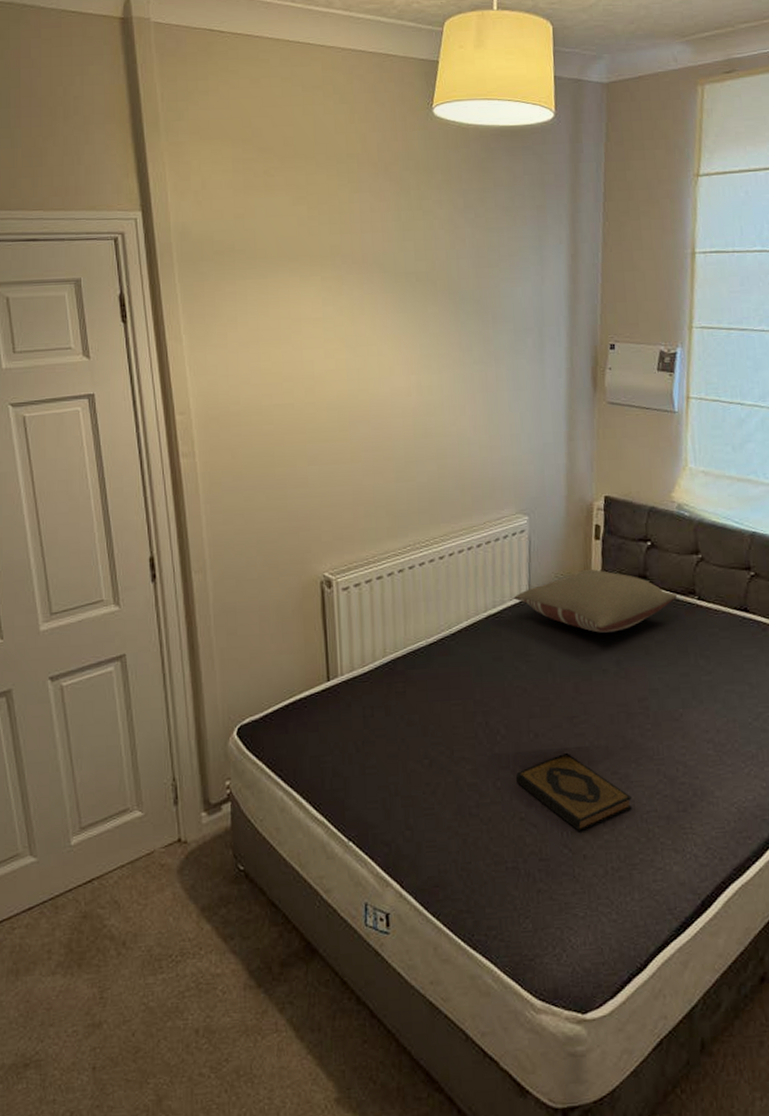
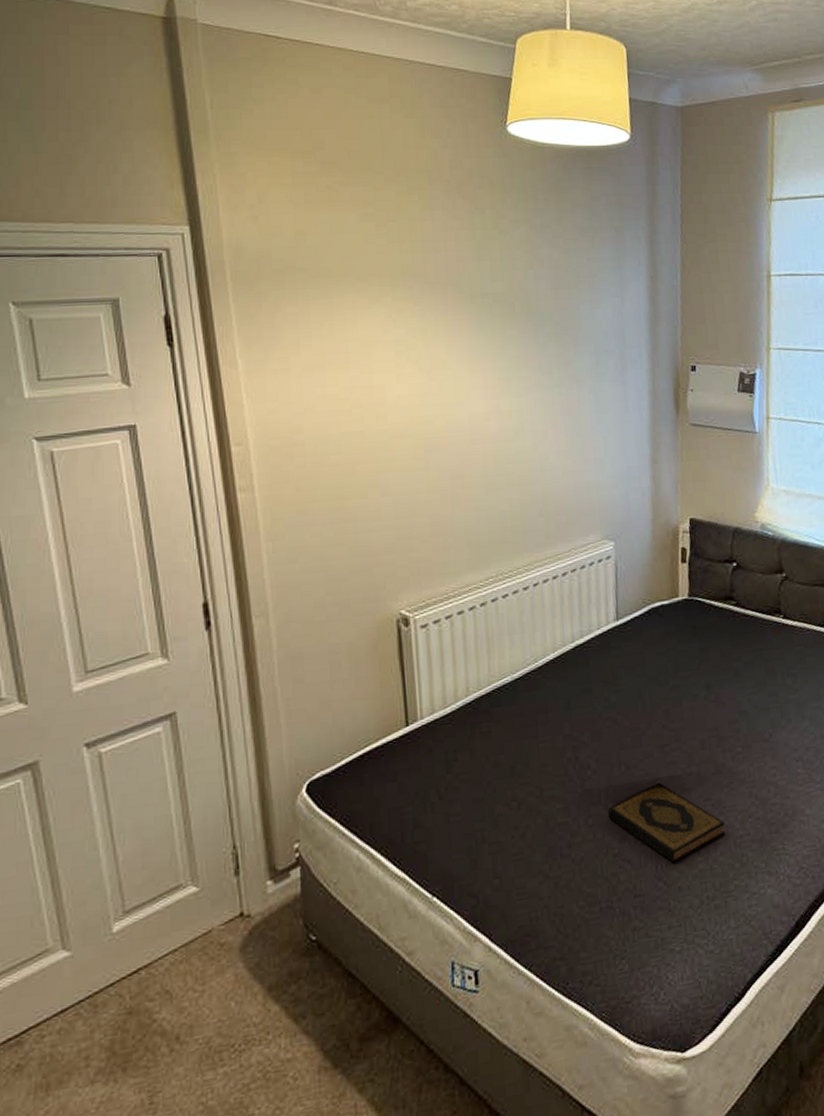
pillow: present [513,568,677,633] -> none [600,592,763,658]

